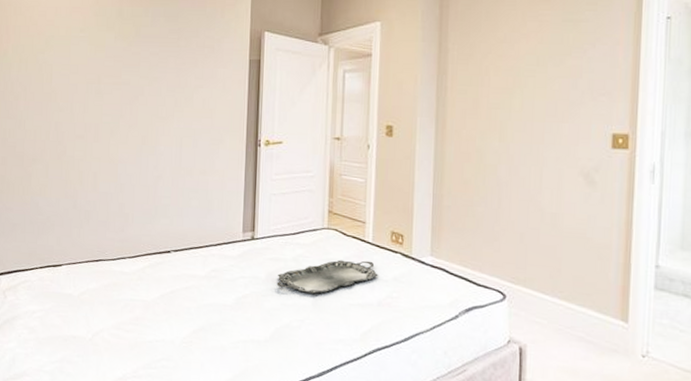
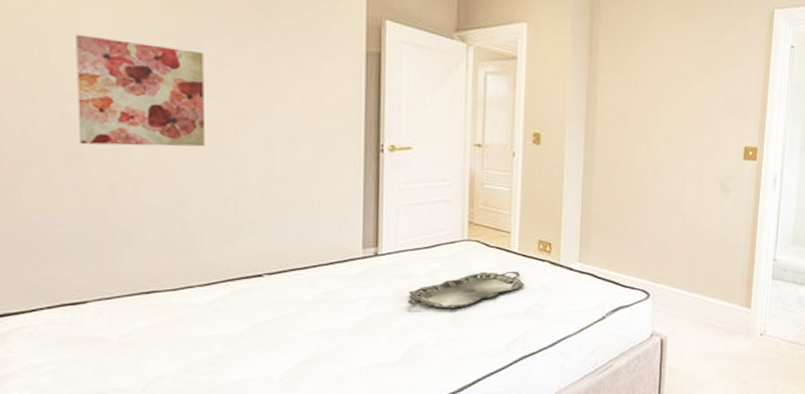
wall art: none [64,63,140,145] -> present [76,34,206,147]

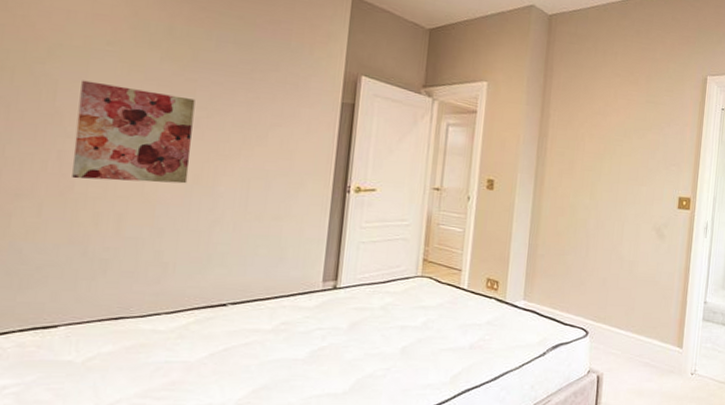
serving tray: present [407,271,525,309] -> none [360,306,472,341]

